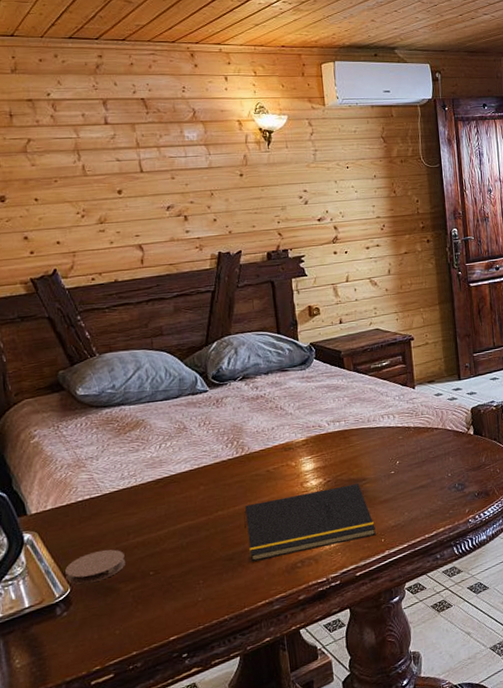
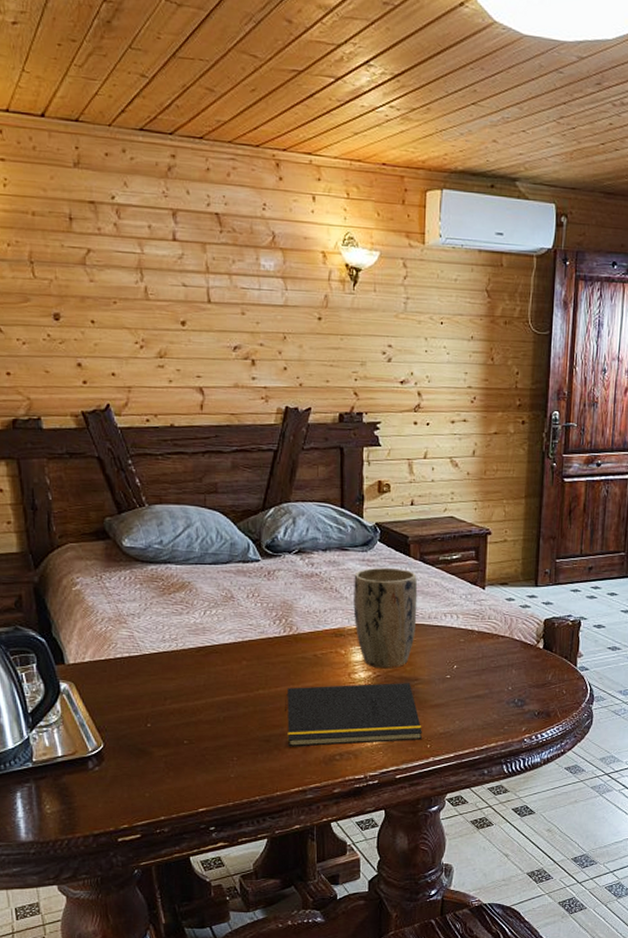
coaster: present [65,549,126,585] -> none [100,711,161,743]
plant pot: none [296,380,358,475] -> present [353,567,418,669]

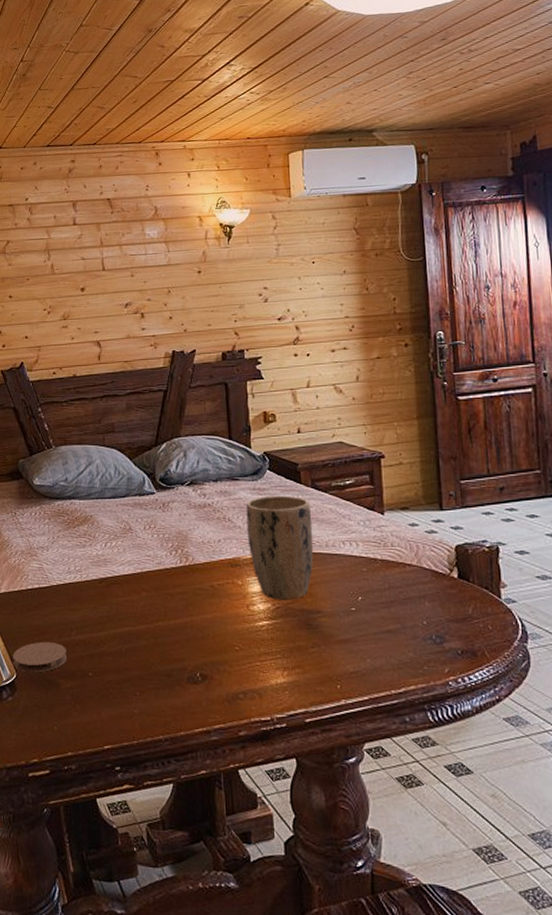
coaster: none [100,711,161,743] -> present [13,641,68,673]
notepad: present [285,683,422,747] -> none [184,615,330,683]

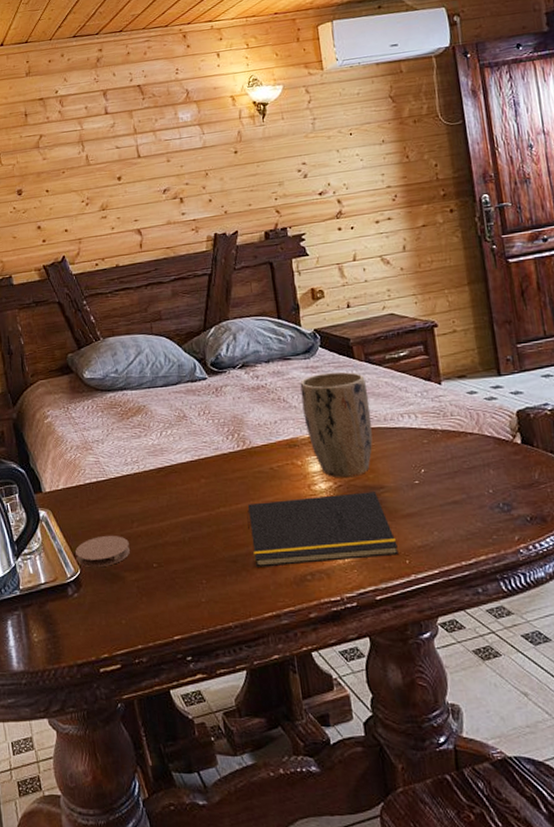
notepad: none [184,615,330,683] -> present [247,492,399,567]

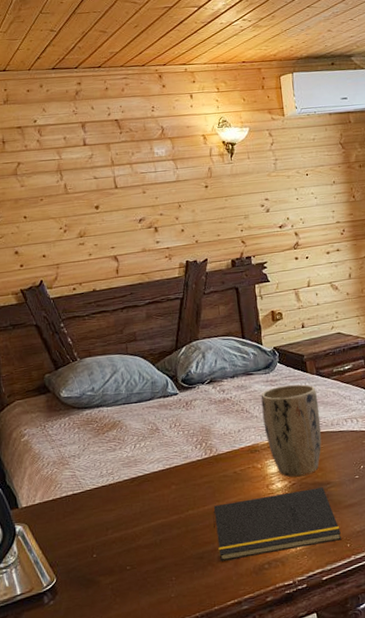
coaster: present [75,535,131,568] -> none [52,543,106,576]

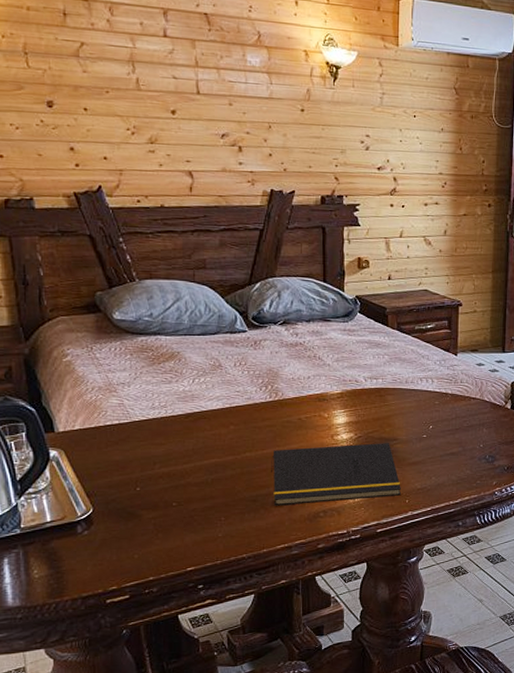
plant pot: present [261,384,322,478] -> none [336,336,396,430]

